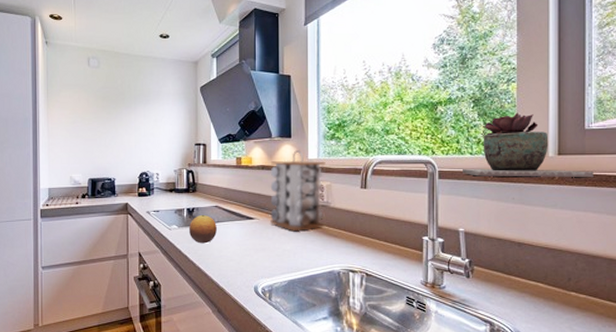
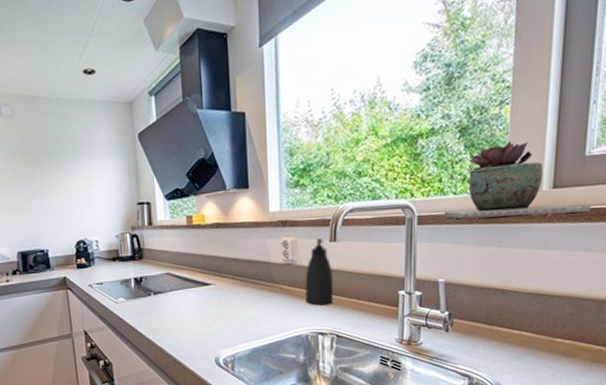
fruit: present [188,214,217,244] -> none [137,283,170,316]
spice rack: present [270,149,326,231] -> none [227,201,290,295]
soap dispenser: none [337,185,364,245] -> present [304,238,334,306]

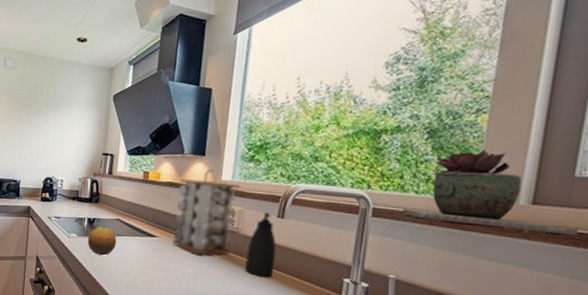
fruit: none [137,283,170,316] -> present [87,226,116,256]
spice rack: none [227,201,290,295] -> present [173,169,240,256]

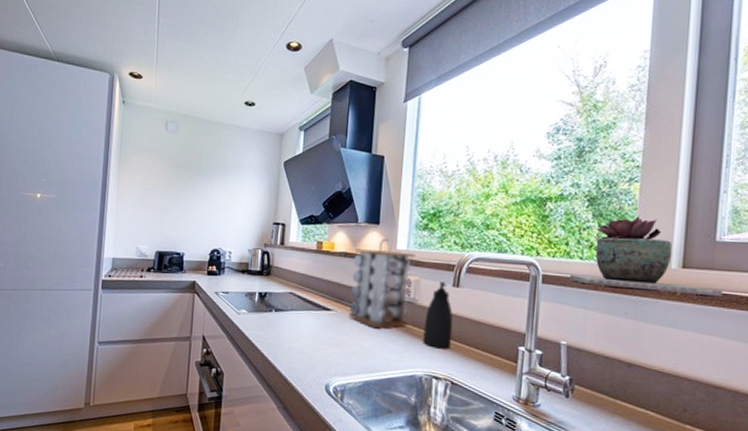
fruit: present [87,226,116,256] -> none [258,300,290,333]

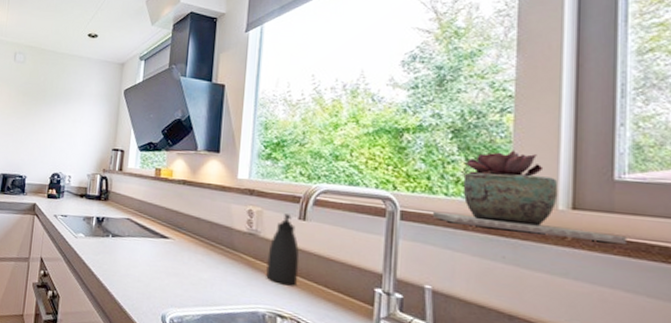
spice rack: present [349,238,416,328] -> none [187,166,258,260]

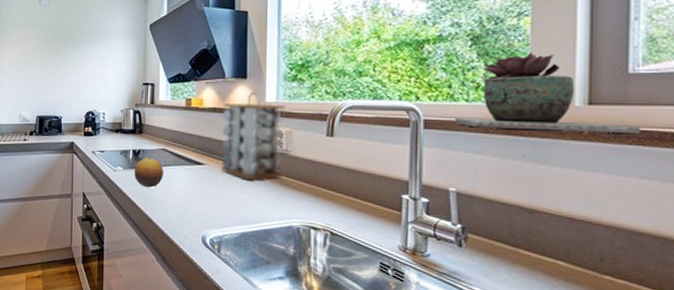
fruit: none [95,225,127,259] -> present [134,157,163,188]
spice rack: none [187,166,258,260] -> present [221,91,286,180]
soap dispenser: present [265,213,300,286] -> none [297,132,329,199]

